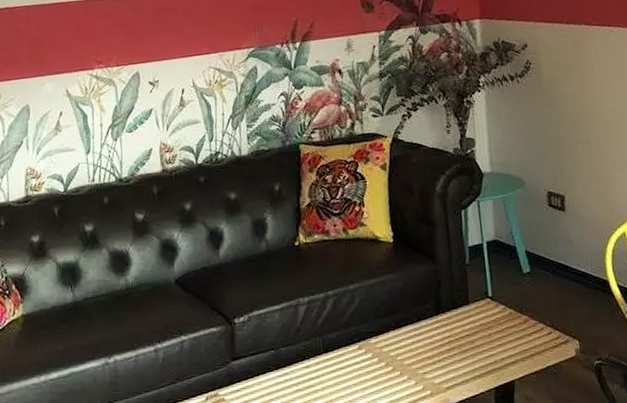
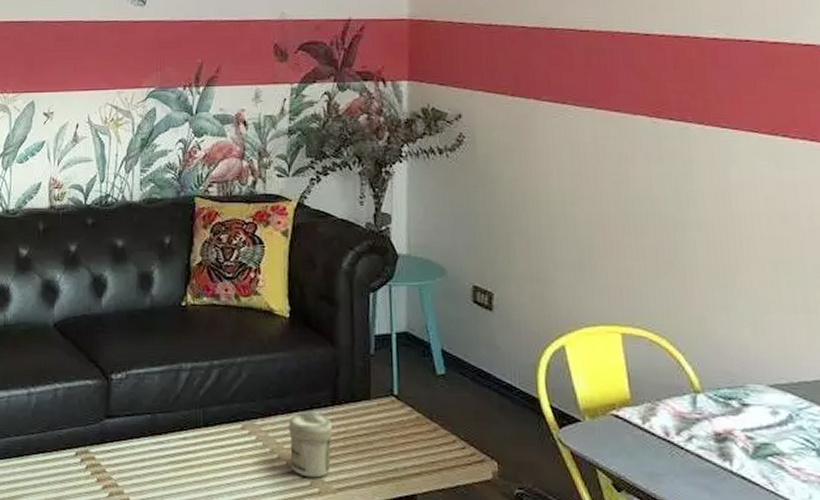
jar: none [400,324,439,383] -> present [289,412,333,478]

